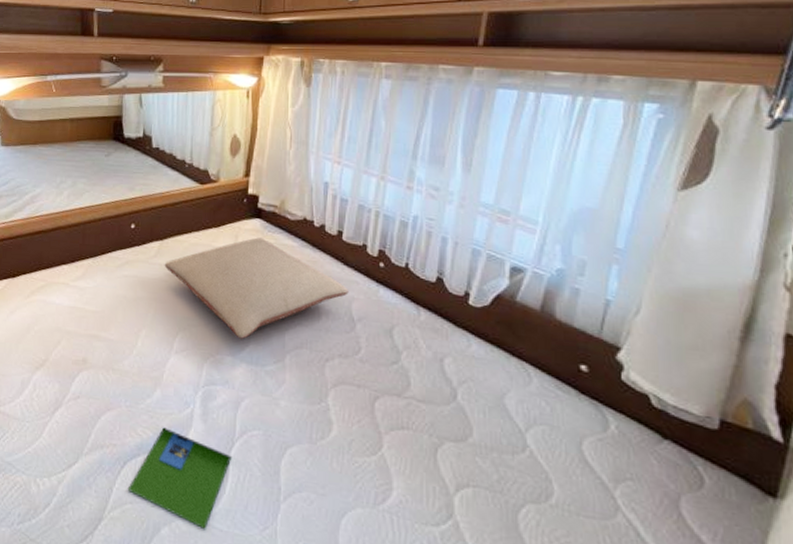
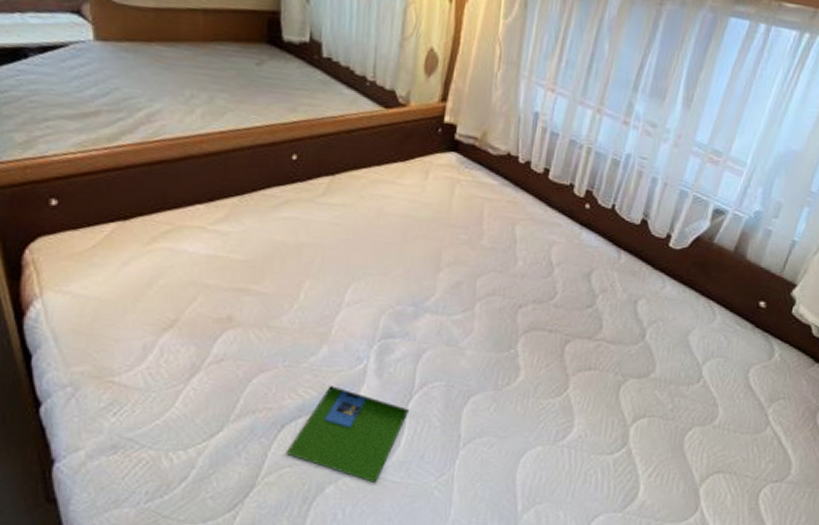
pillow: present [164,237,349,339] -> none [335,174,550,288]

